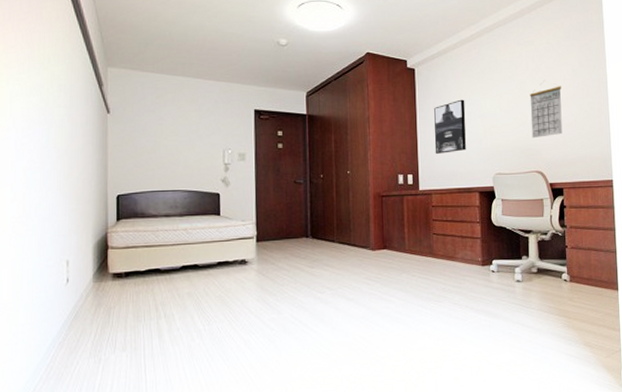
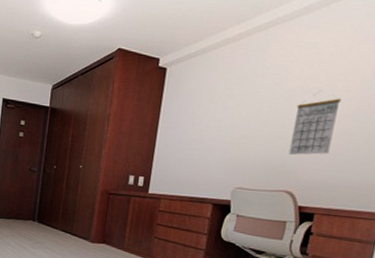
wall art: present [434,99,466,154] -> none [172,104,217,160]

